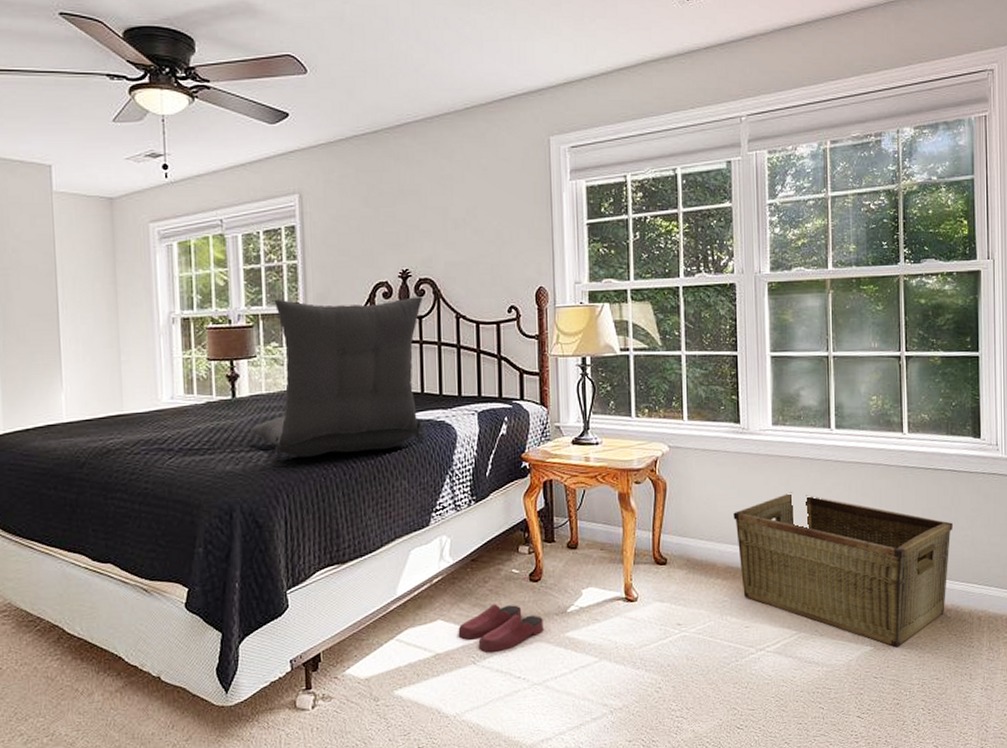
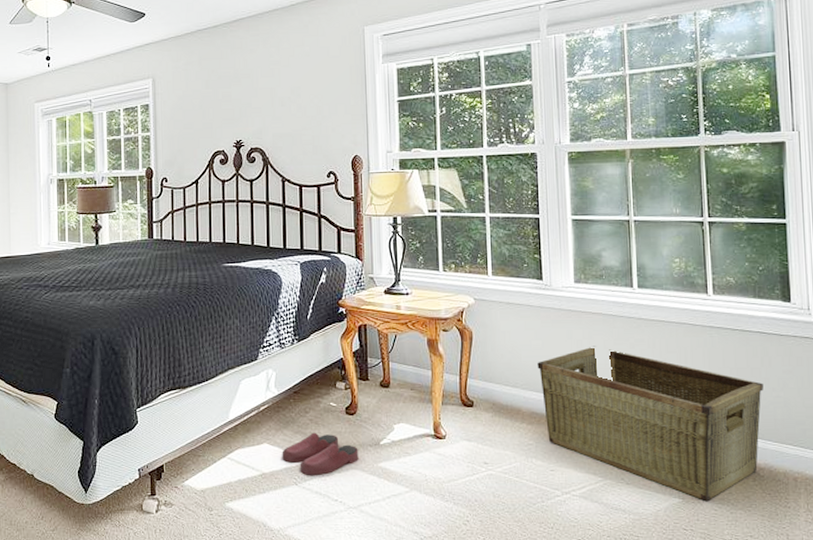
seat cushion: present [250,297,424,463] -> none [110,163,254,301]

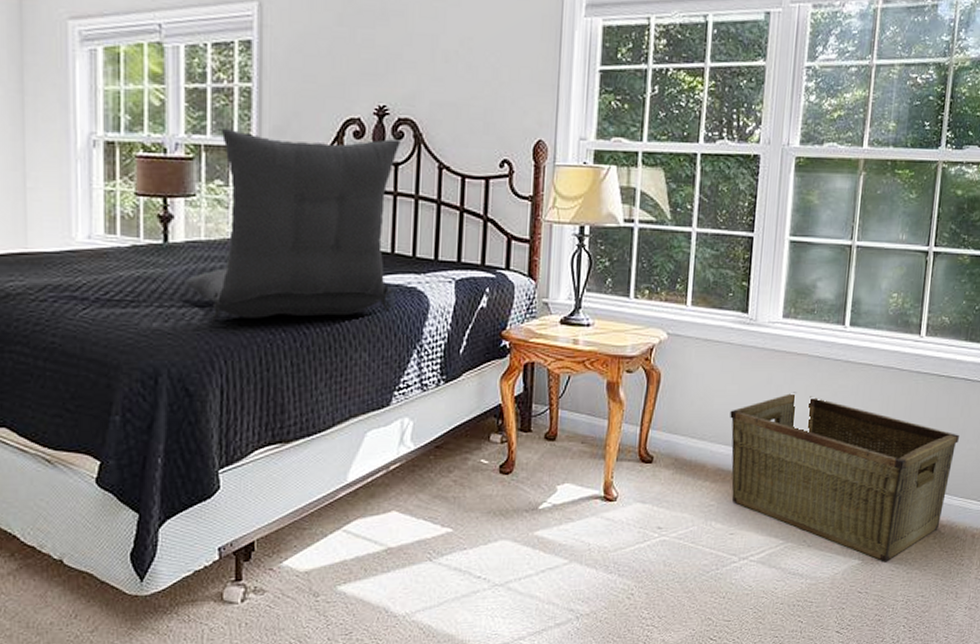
seat cushion: none [110,163,254,301] -> present [184,127,401,323]
slippers: present [282,432,359,475] -> none [414,496,511,549]

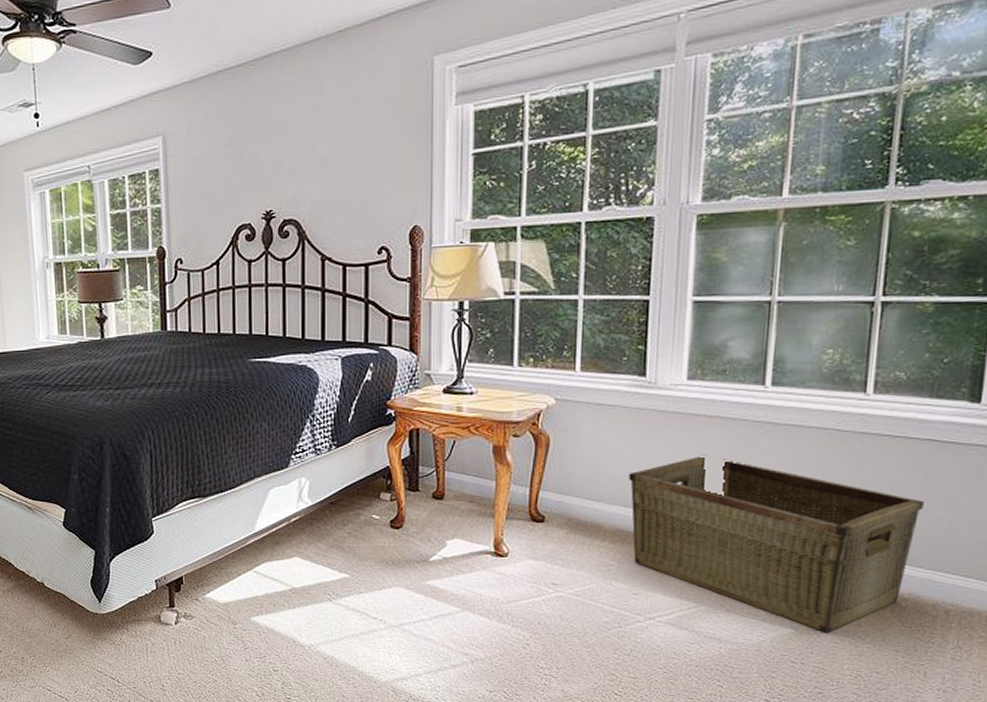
seat cushion: present [184,127,401,323] -> none [118,238,286,401]

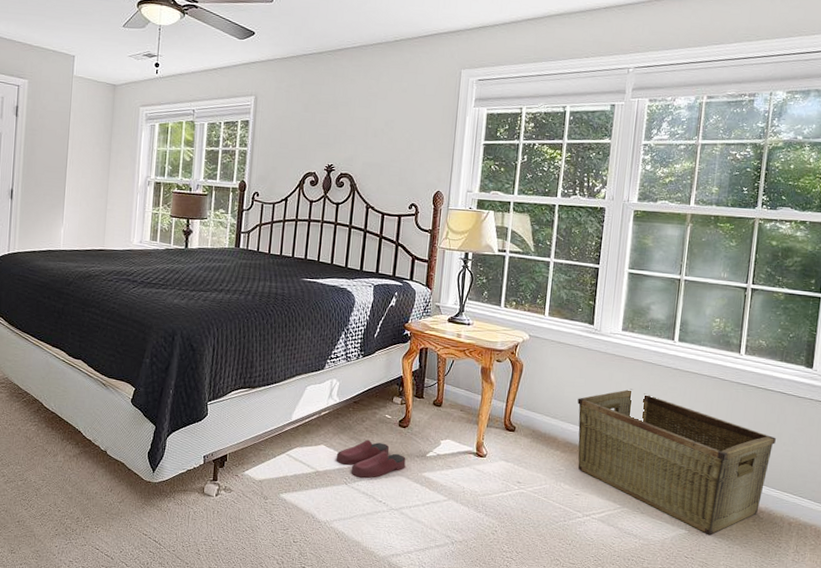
slippers: none [315,546,403,592] -> present [336,439,406,478]

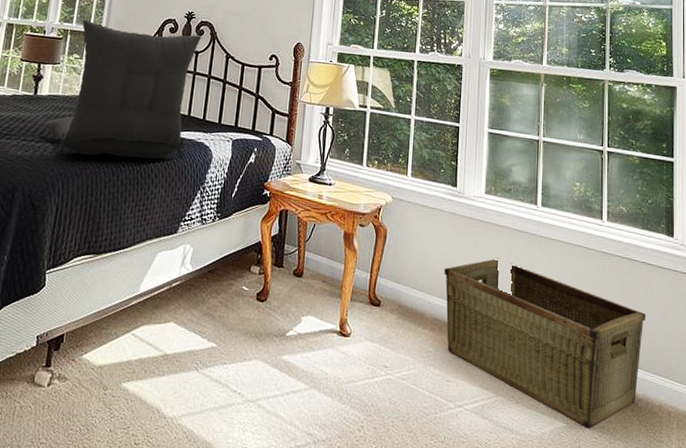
seat cushion: none [196,176,341,305] -> present [43,19,201,160]
slippers: present [336,439,406,478] -> none [186,316,264,362]

